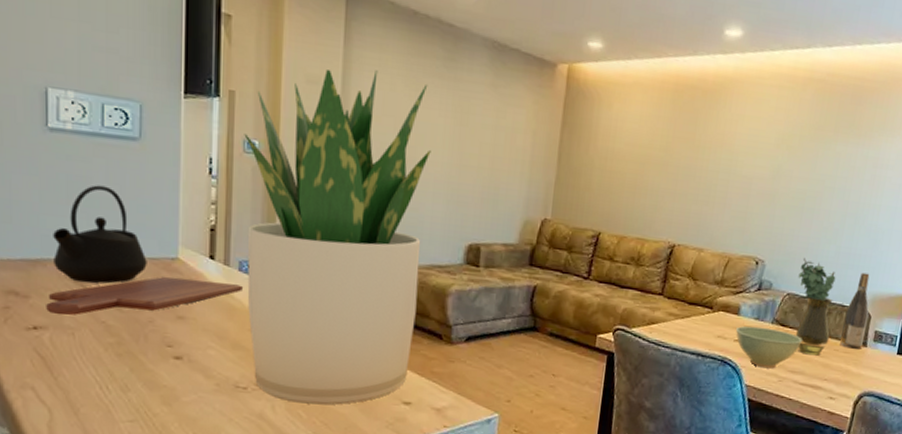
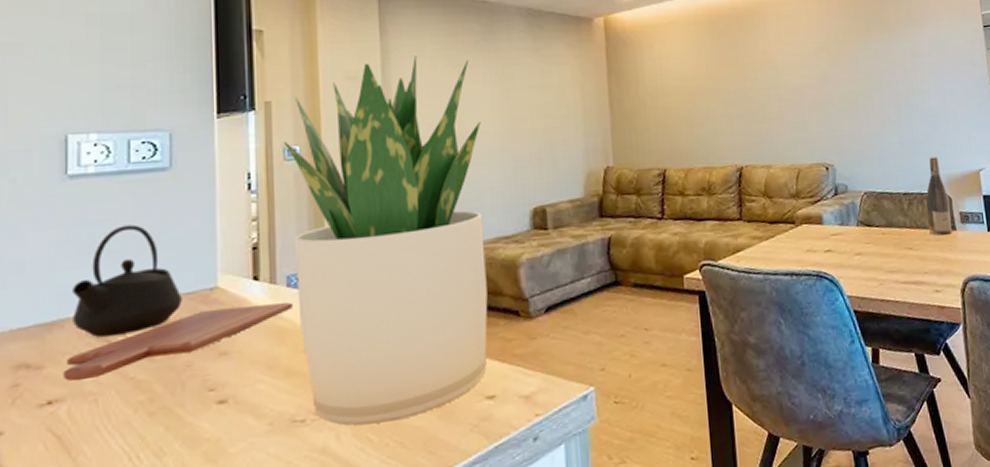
bowl: present [735,326,803,369] -> none [822,231,892,275]
vase: present [795,257,836,356] -> none [870,154,918,251]

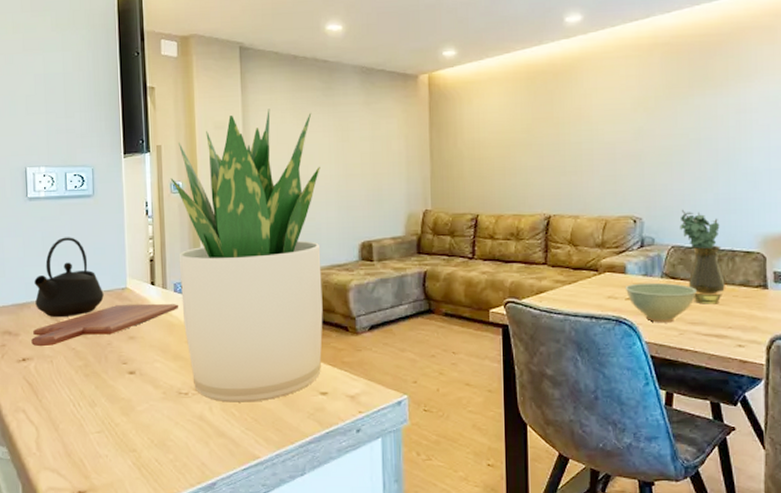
bowl: none [822,231,892,275] -> present [625,282,697,323]
vase: none [870,154,918,251] -> present [680,209,725,304]
wine bottle: present [926,157,952,237] -> none [737,215,764,294]

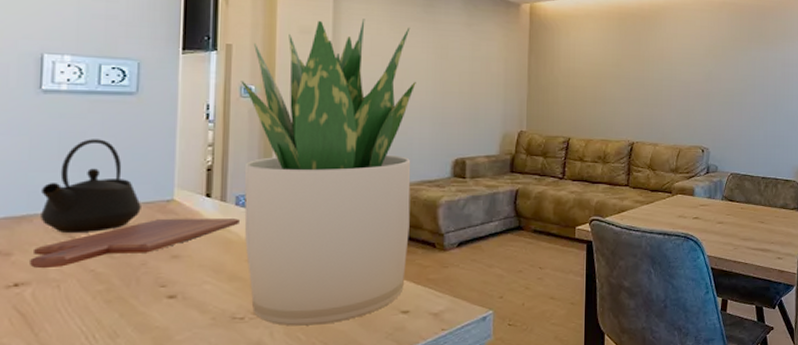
bowl: present [625,282,697,323] -> none [692,204,748,239]
vase: present [680,209,725,304] -> none [737,142,770,223]

